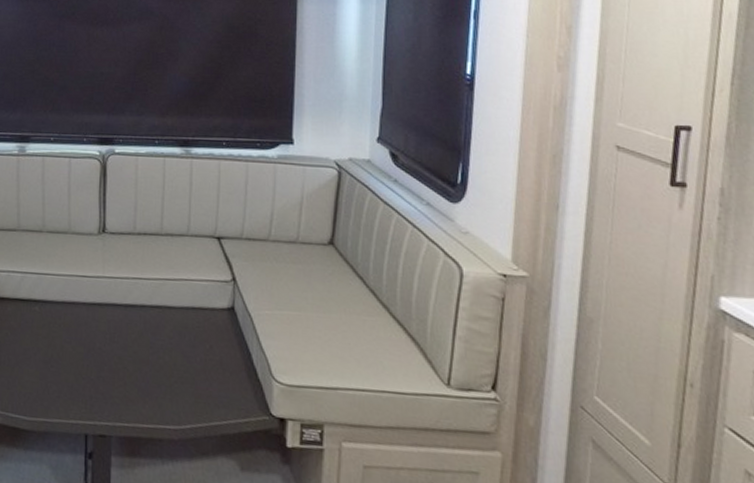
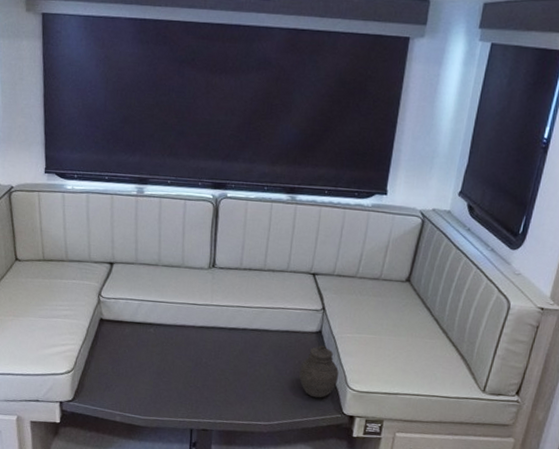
jar: none [211,324,261,394] -> present [298,345,339,398]

